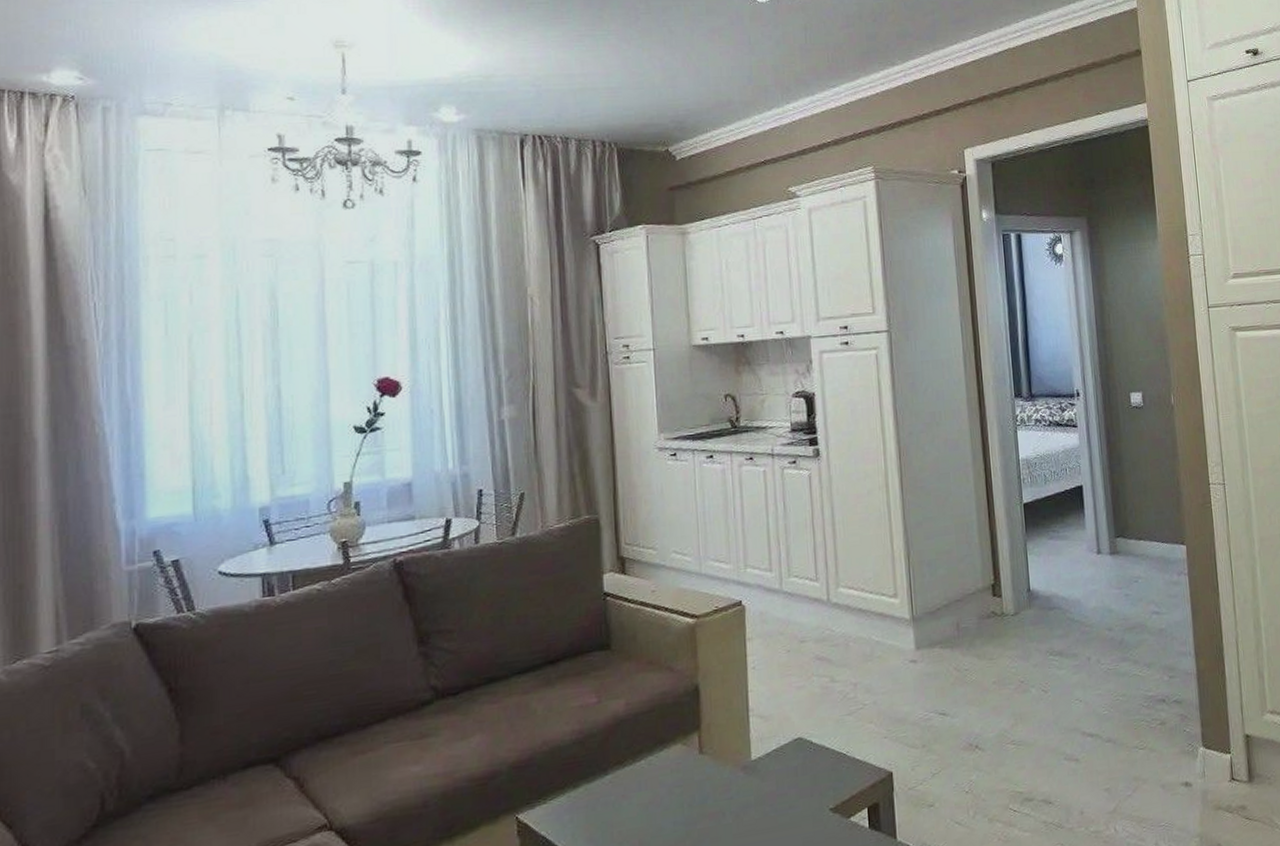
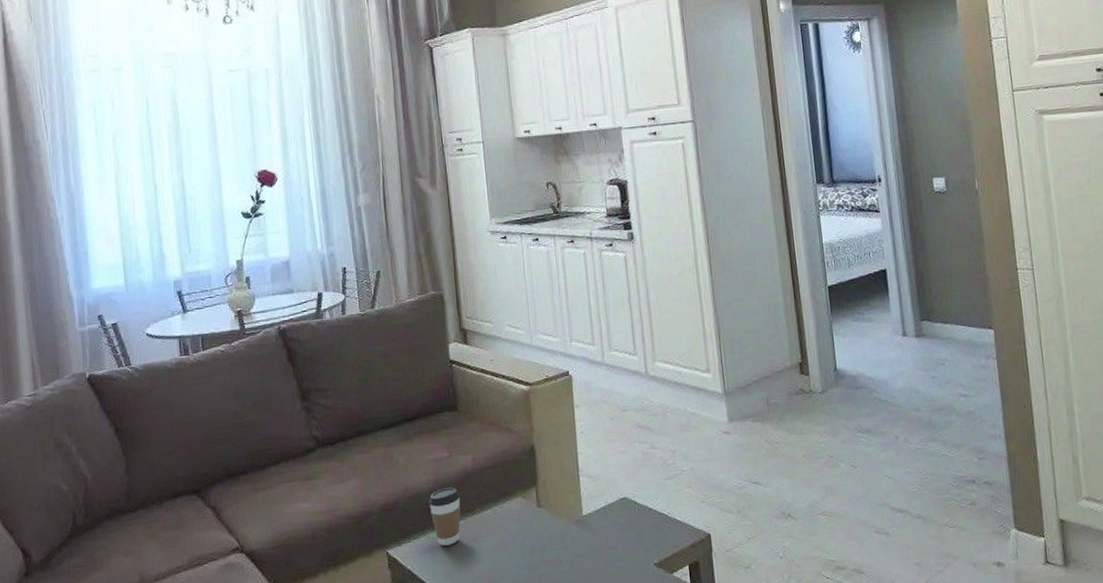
coffee cup: none [570,737,609,806] -> present [428,487,461,546]

